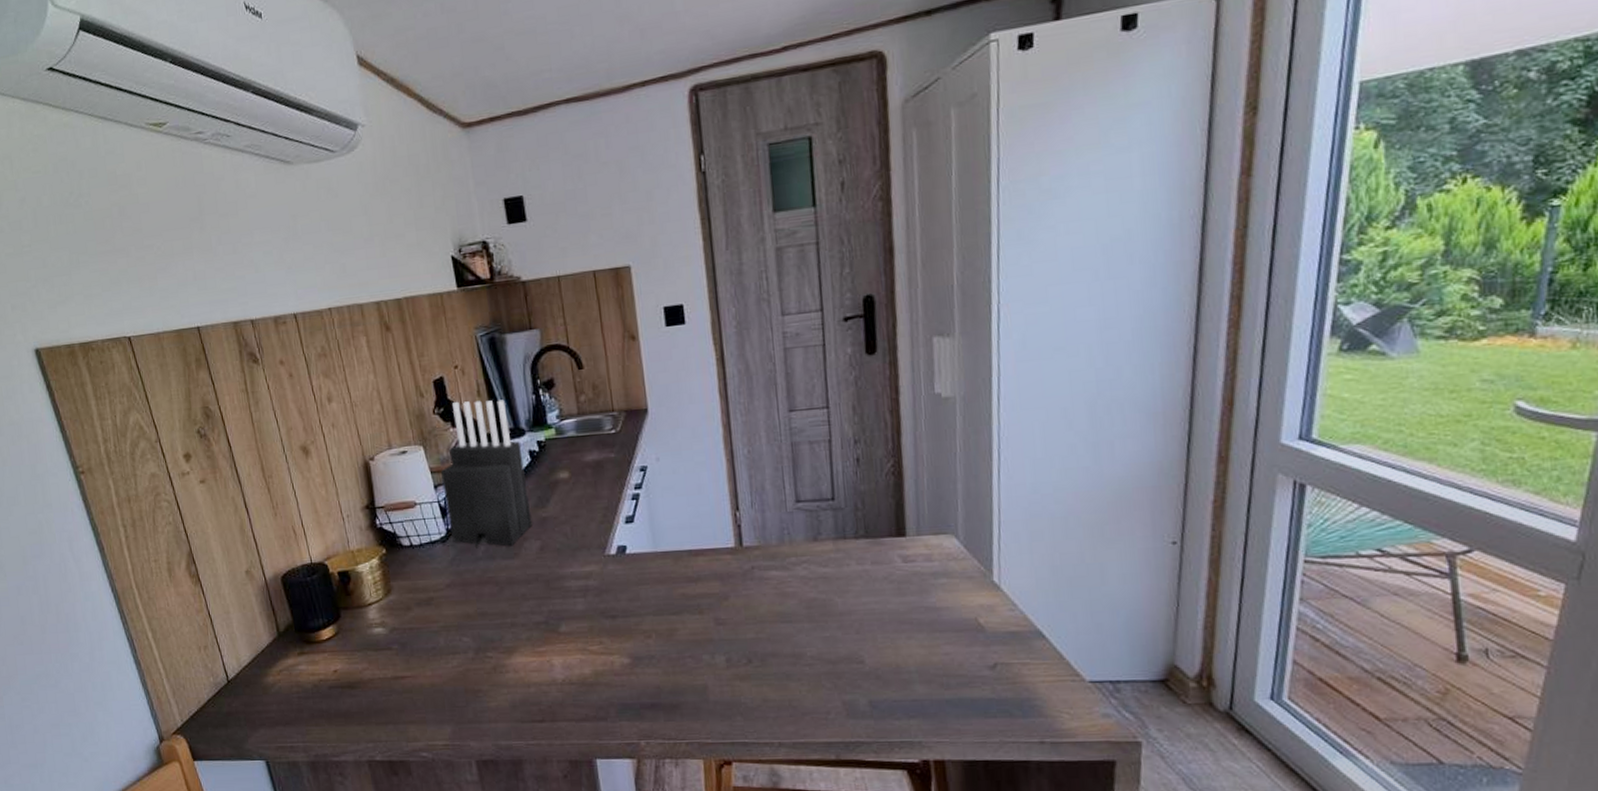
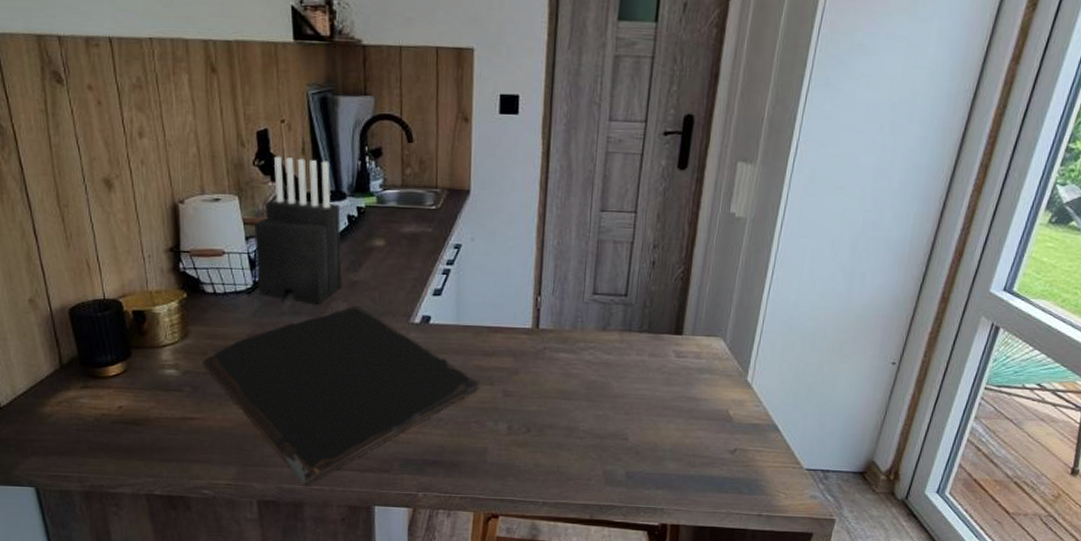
cutting board: none [407,542,689,742] -> present [202,305,480,486]

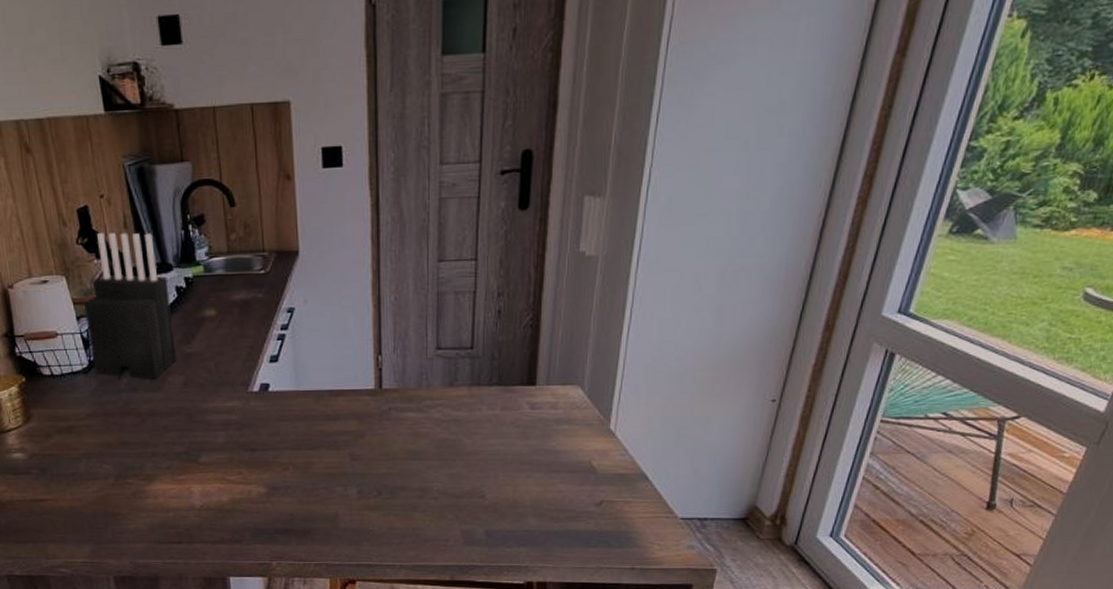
cutting board: present [202,305,480,486] -> none [47,377,325,560]

